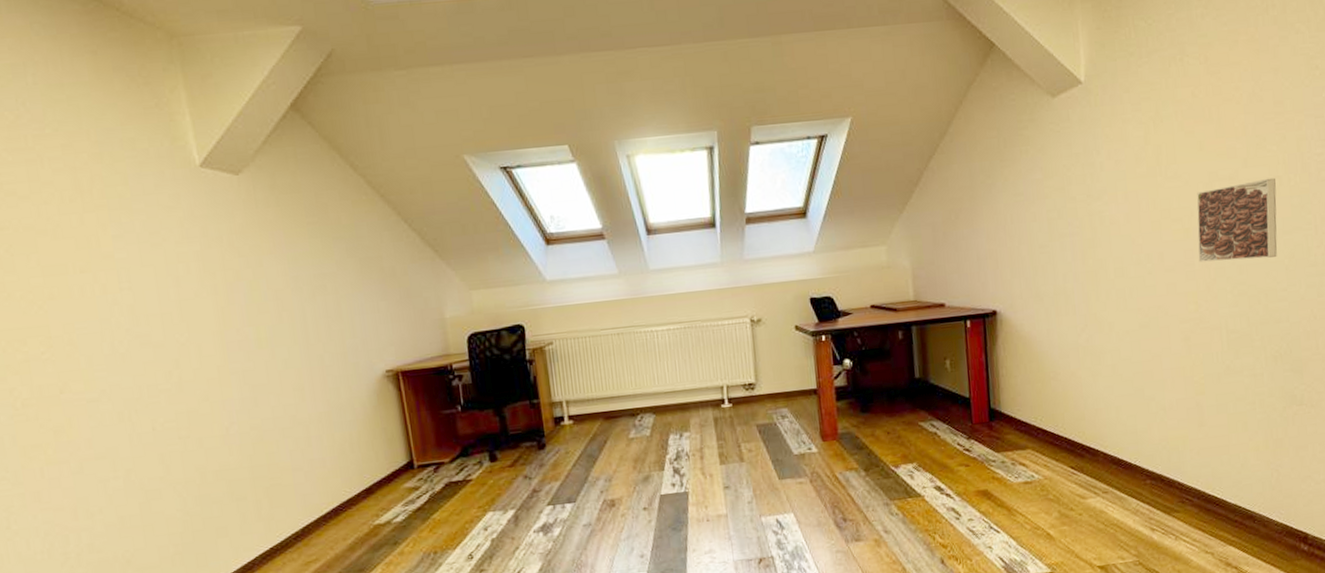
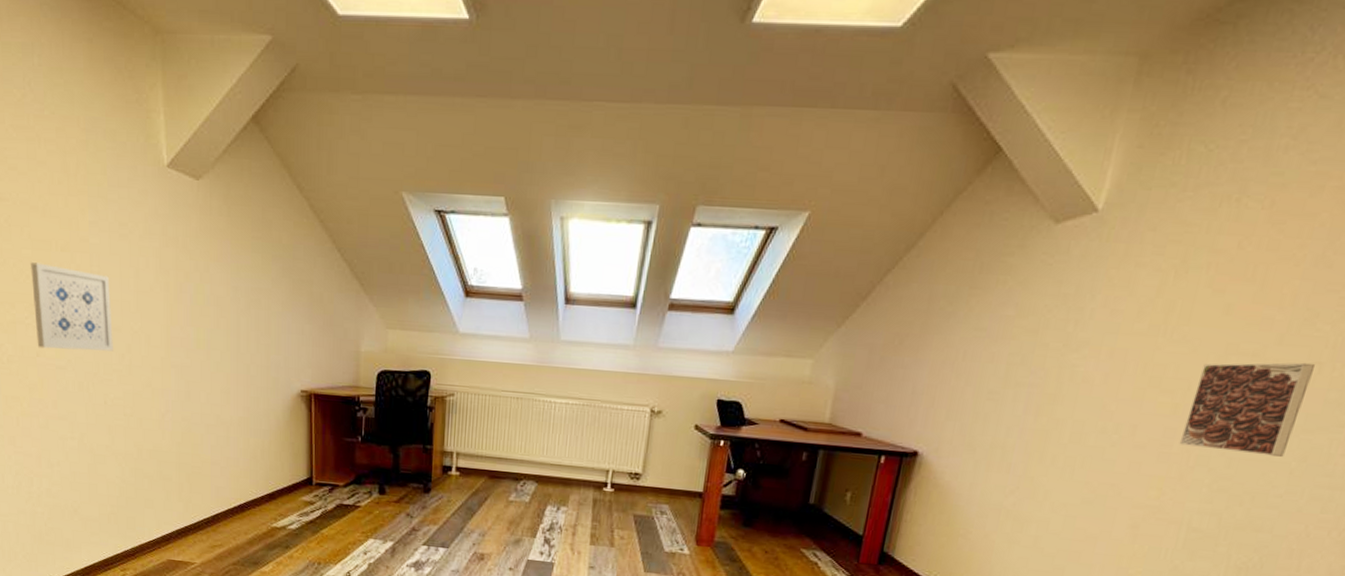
wall art: none [43,289,158,384] -> present [31,262,113,351]

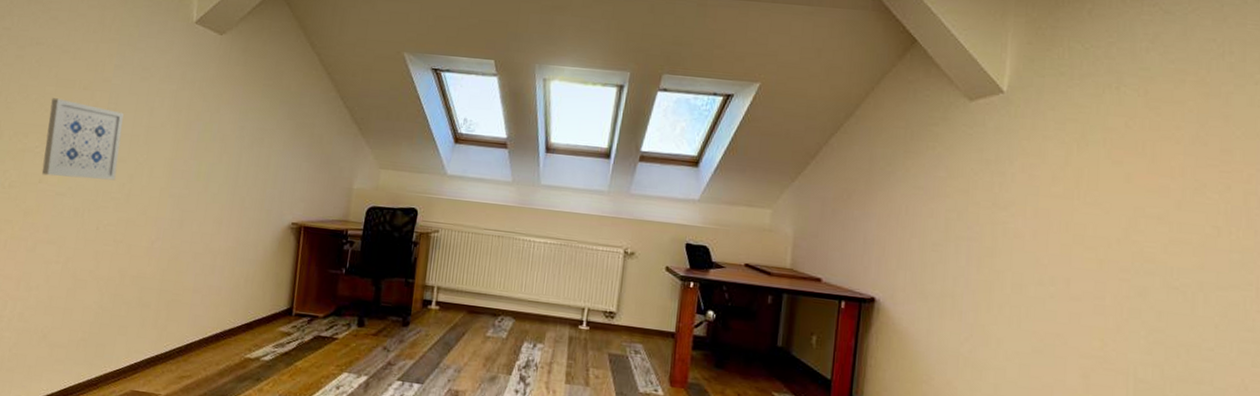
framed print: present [1179,362,1315,457] -> none [1110,224,1213,312]

